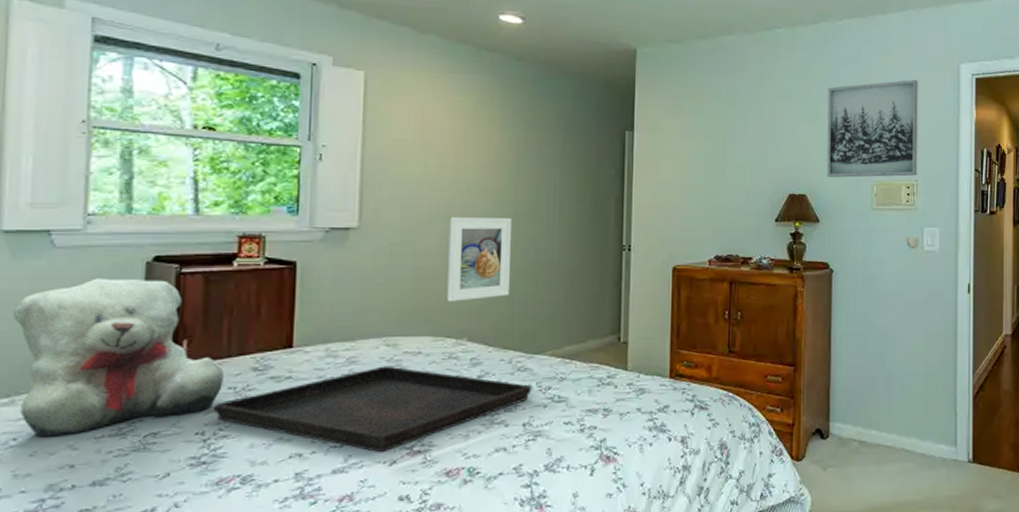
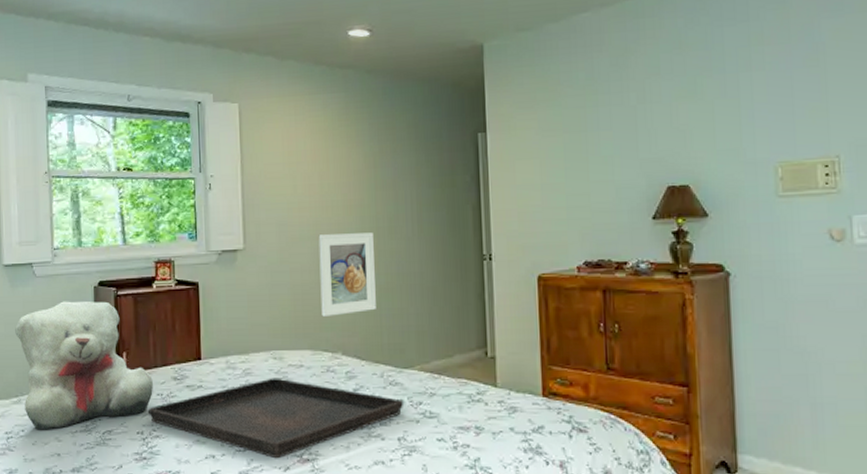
wall art: present [826,79,919,178] -> none [709,28,840,163]

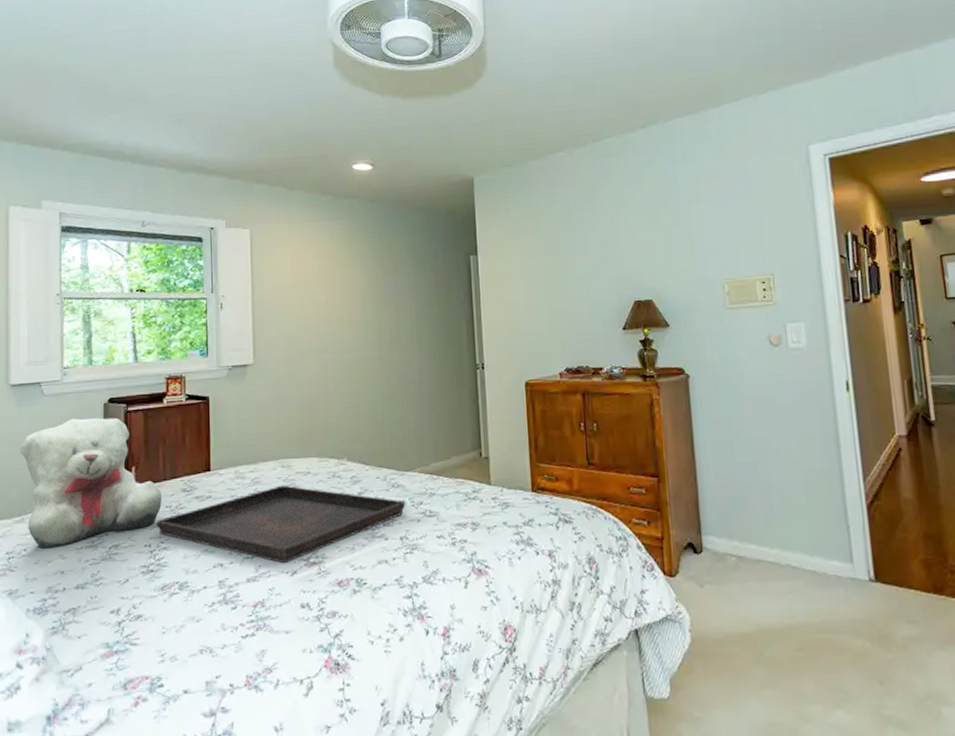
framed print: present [318,232,376,317] -> none [325,346,379,425]

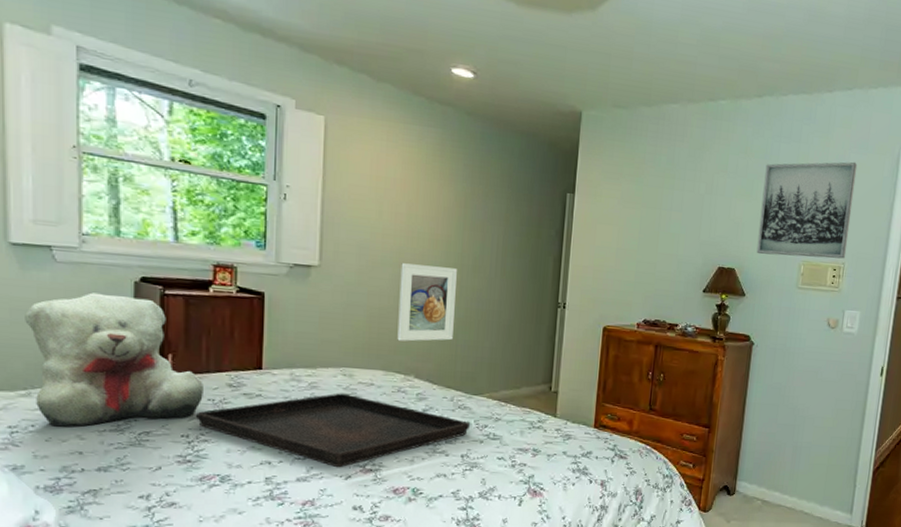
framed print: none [325,346,379,425] -> present [397,263,457,342]
wall art: none [664,168,773,281] -> present [756,161,858,259]

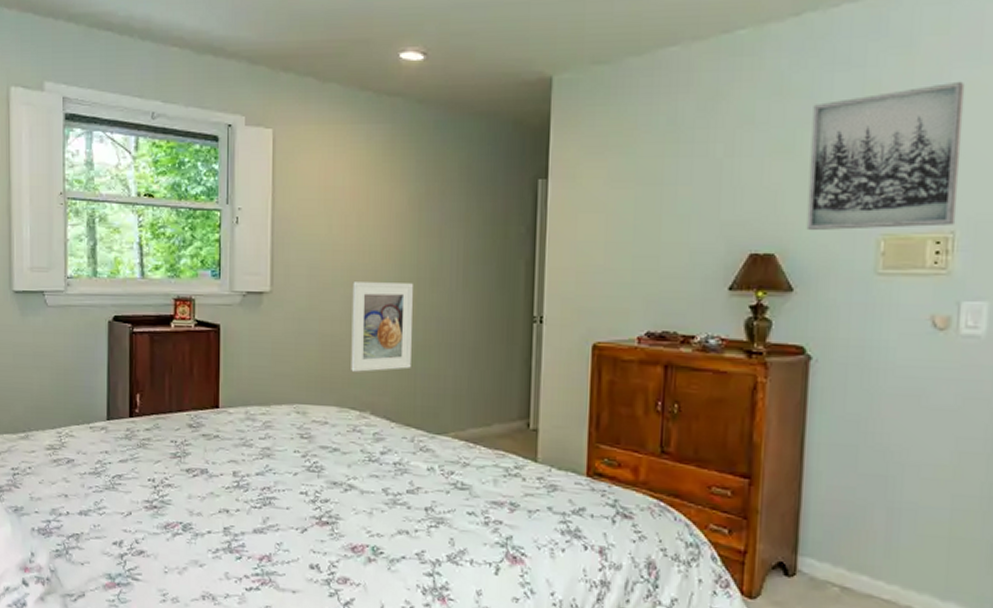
teddy bear: present [25,292,203,427] -> none [24,334,167,470]
serving tray: present [195,393,470,468] -> none [160,433,433,520]

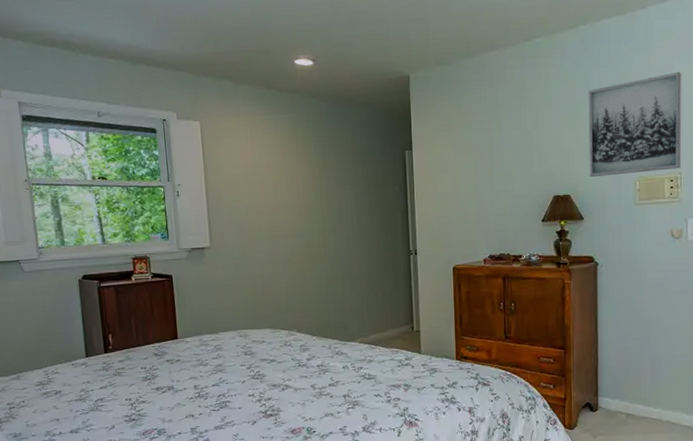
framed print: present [351,282,413,372] -> none [274,233,324,302]

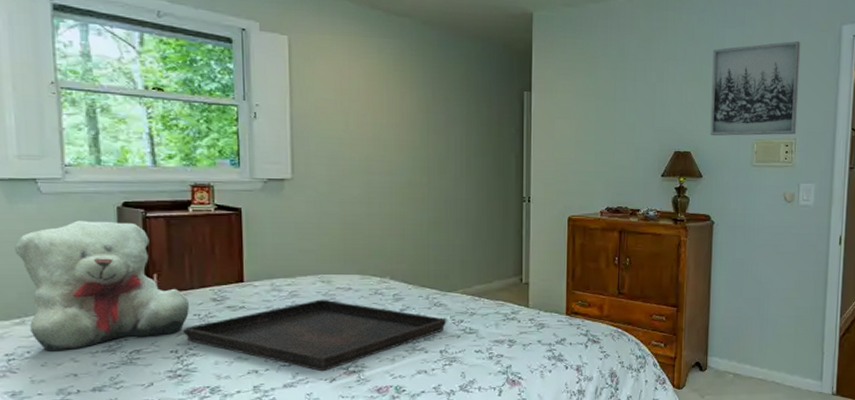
teddy bear: none [8,292,138,401] -> present [15,220,189,351]
serving tray: none [133,351,347,416] -> present [182,299,446,372]

